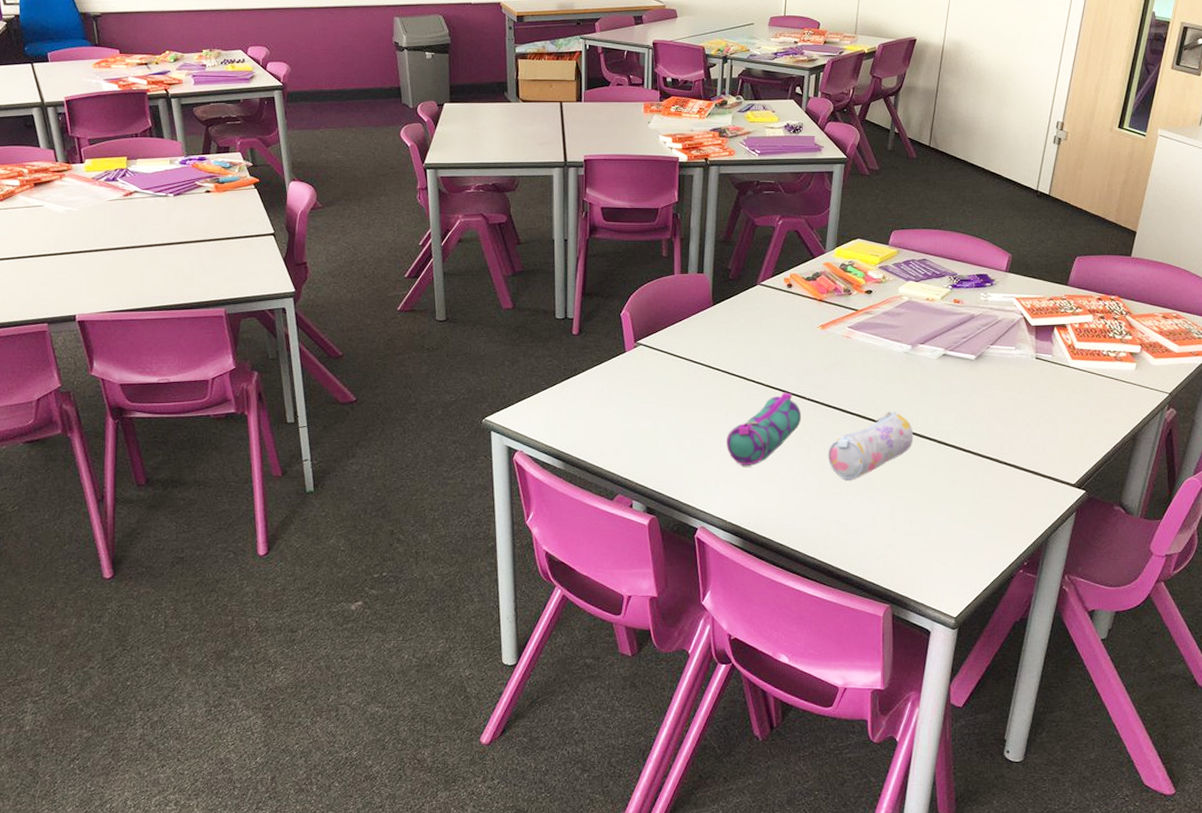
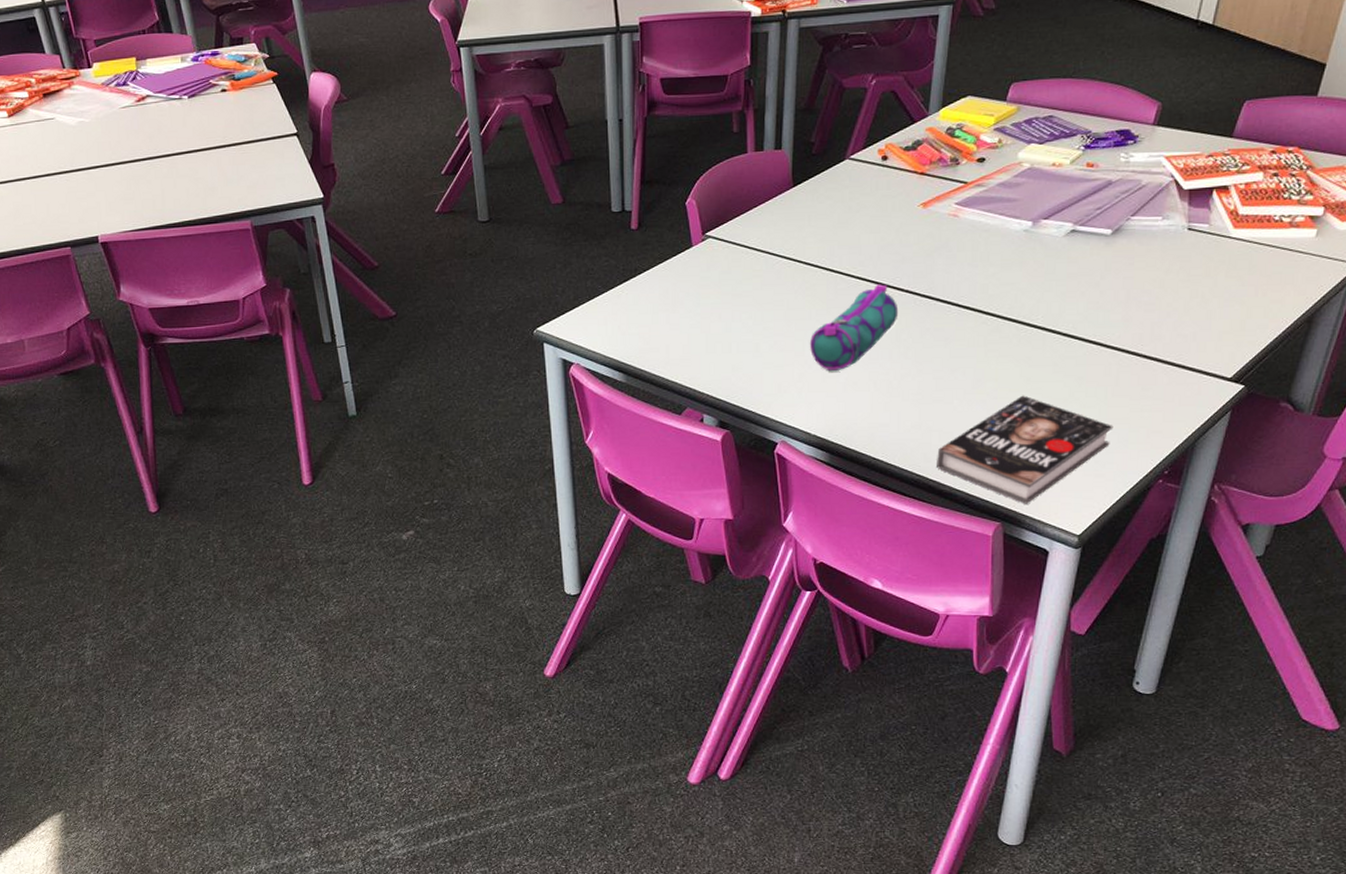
pencil case: present [828,412,914,481] -> none [929,301,1033,383]
book: none [834,493,981,589] -> present [935,395,1114,504]

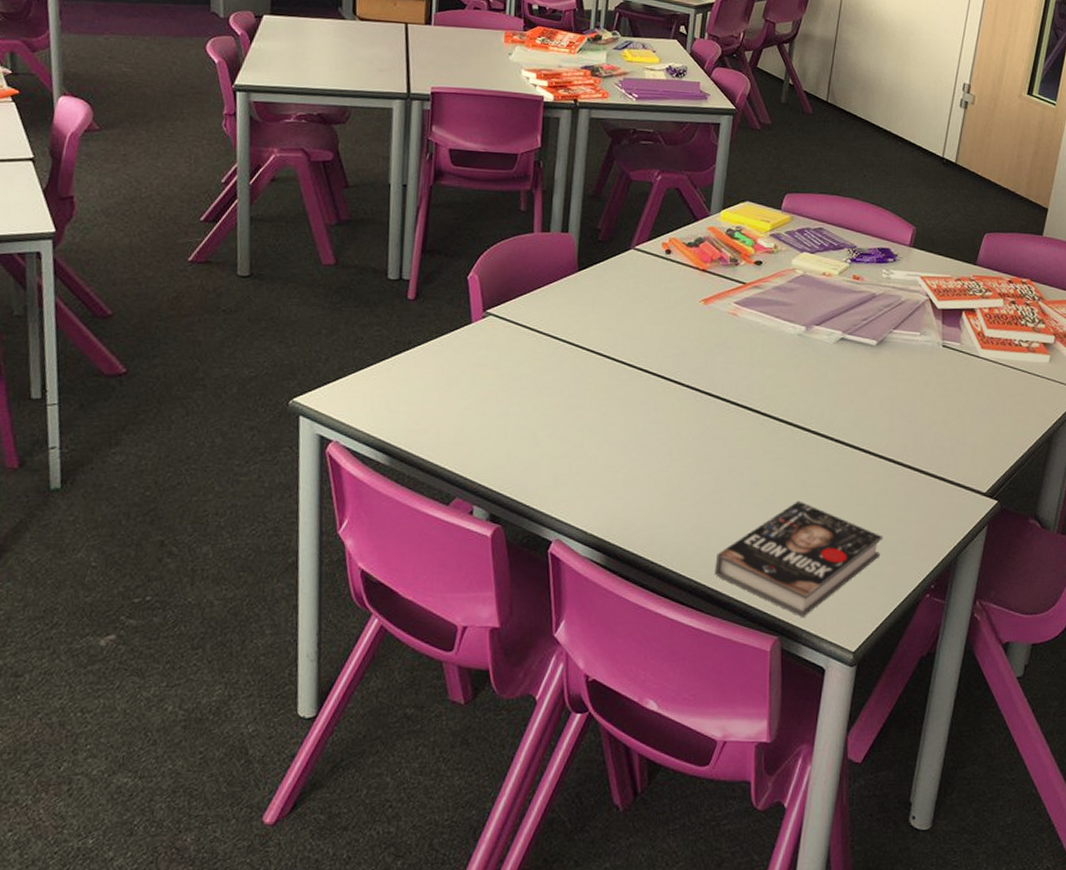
pencil case: present [810,284,899,372] -> none [590,377,679,466]

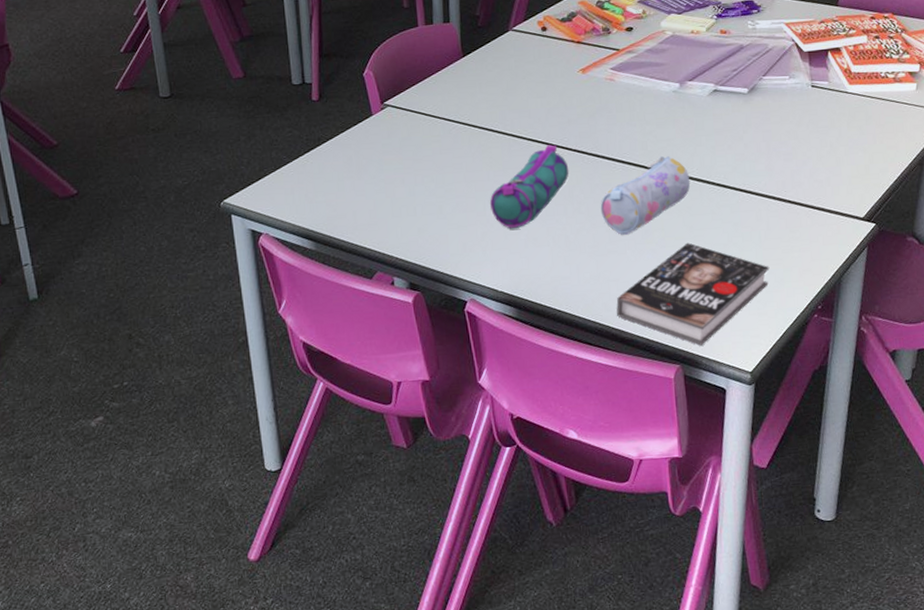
pencil case: none [590,377,679,466] -> present [490,144,569,229]
pencil case: none [708,403,808,485] -> present [600,156,691,235]

